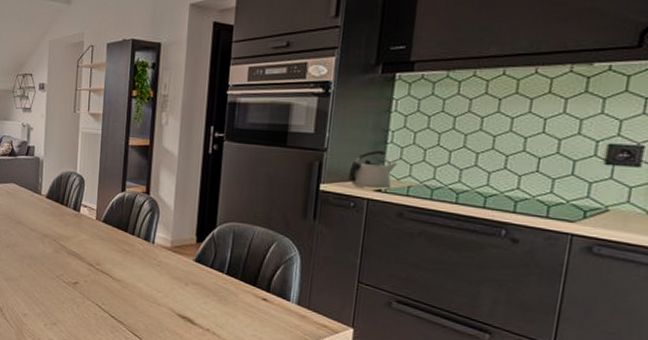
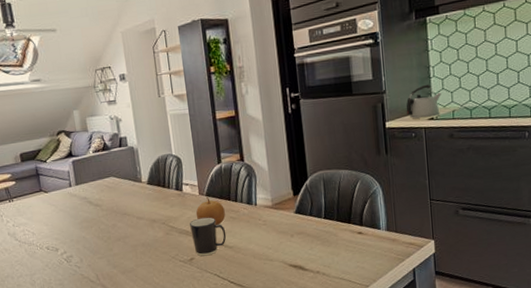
mug: none [80,243,117,284] -> present [190,217,227,257]
fruit: none [88,223,119,255] -> present [196,196,225,225]

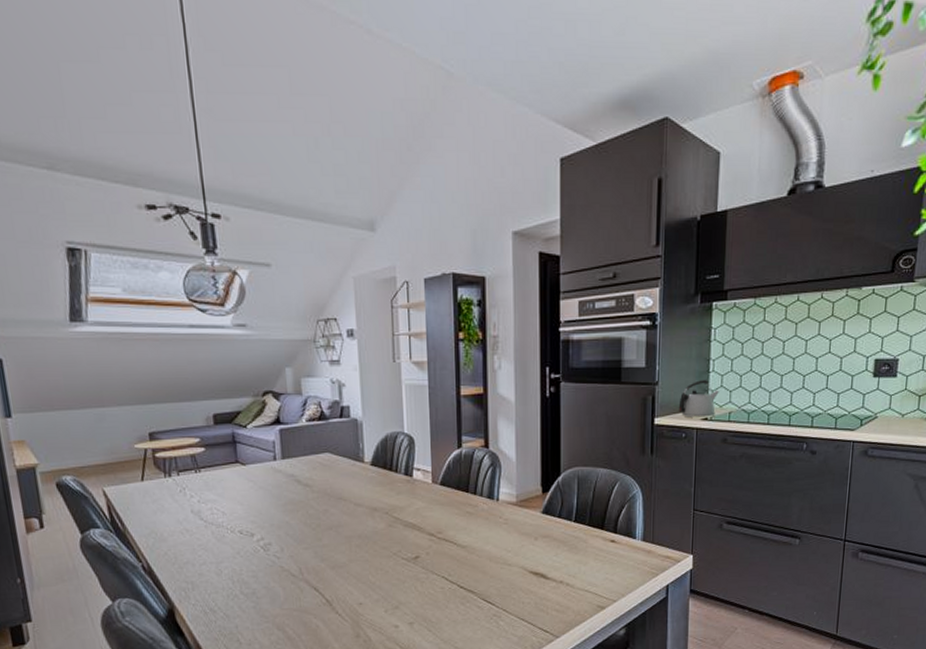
mug: present [190,217,227,257] -> none [418,510,460,555]
fruit: present [196,196,225,225] -> none [426,485,461,520]

